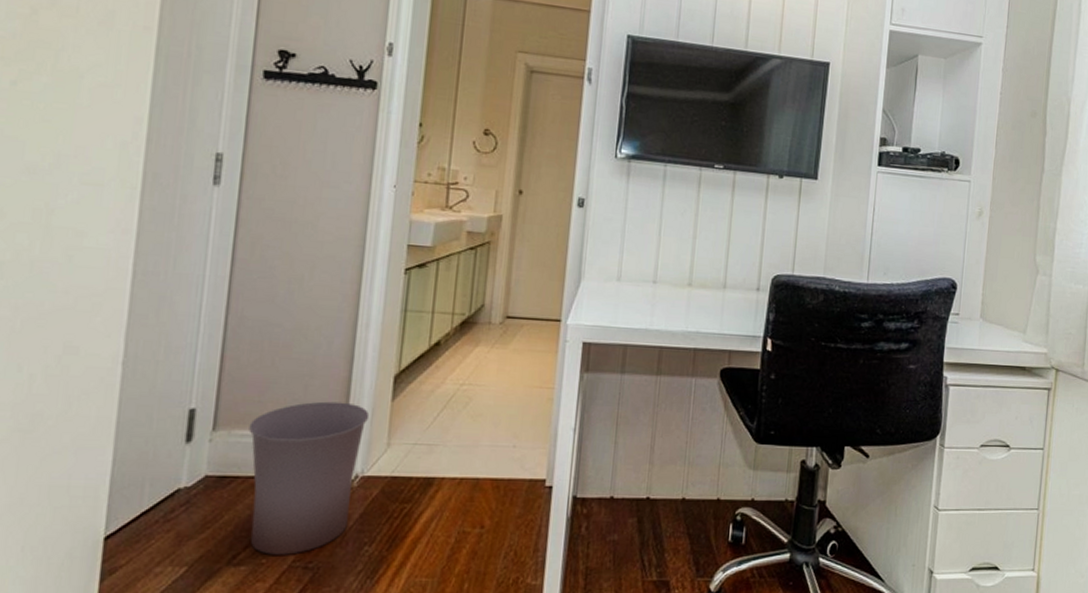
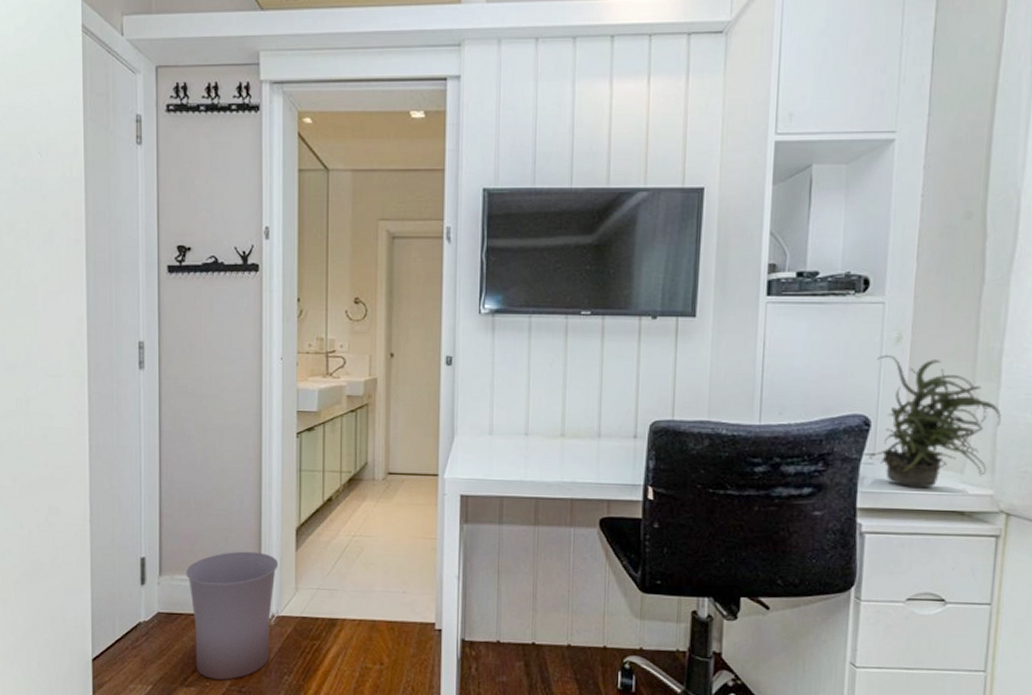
potted plant: none [955,226,1054,346] -> present [869,354,1001,489]

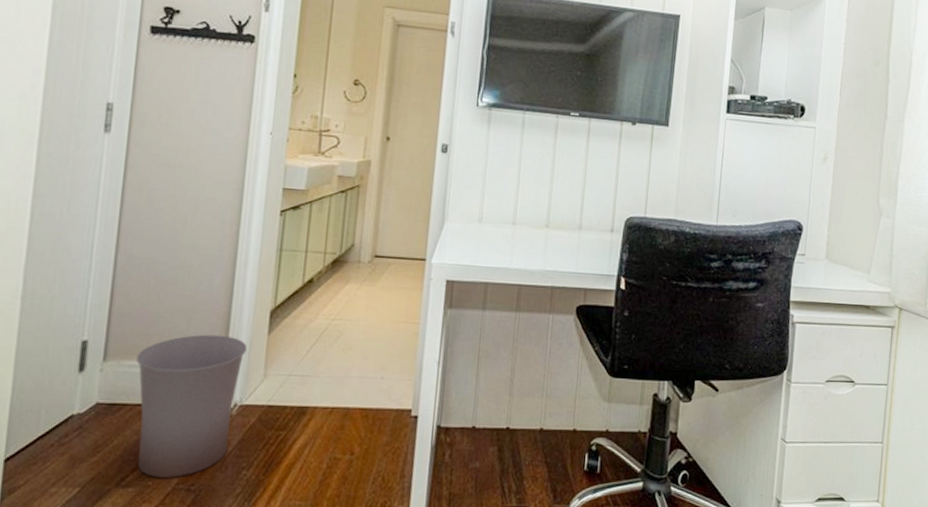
potted plant: present [869,354,1001,489] -> none [801,170,897,286]

